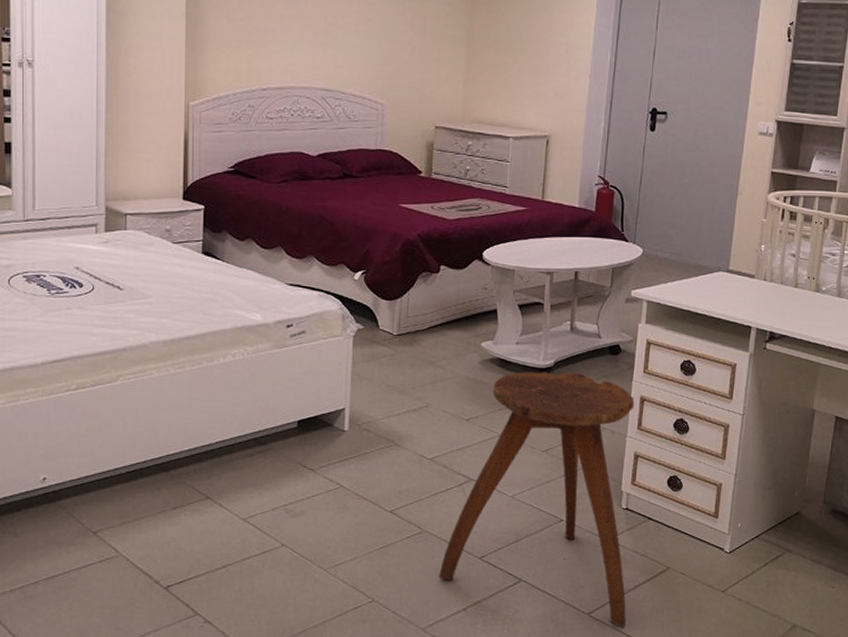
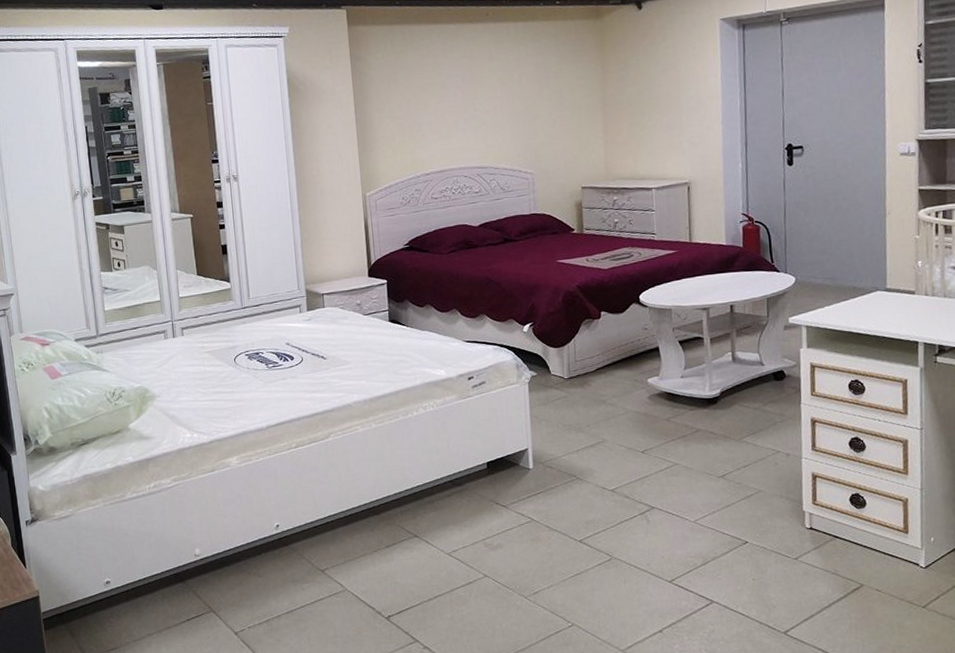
stool: present [439,372,635,628] -> none [632,400,825,646]

